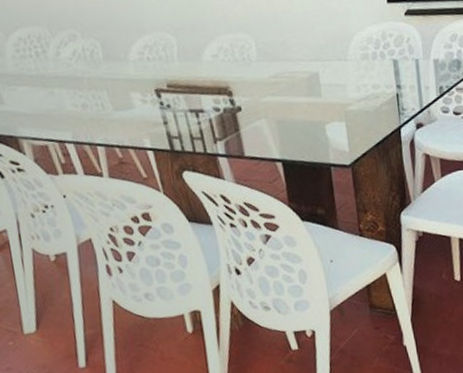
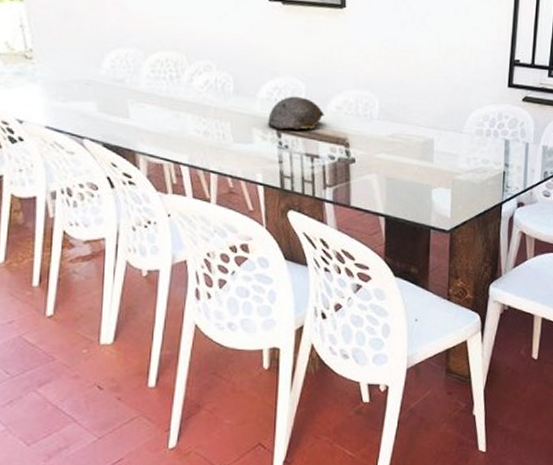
decorative bowl: none [144,51,201,89] -> present [268,96,324,131]

